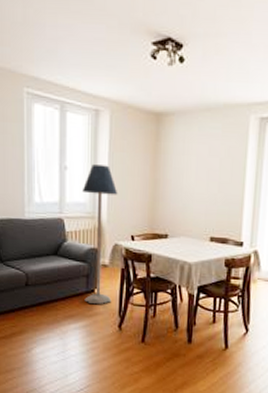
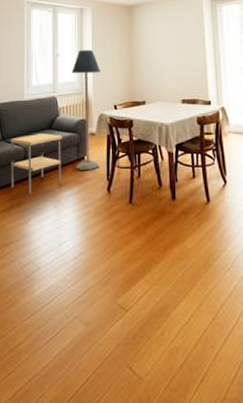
side table: none [10,259,70,323] -> present [10,133,62,194]

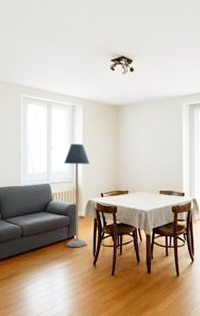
side table: present [10,133,62,194] -> none [9,215,55,266]

